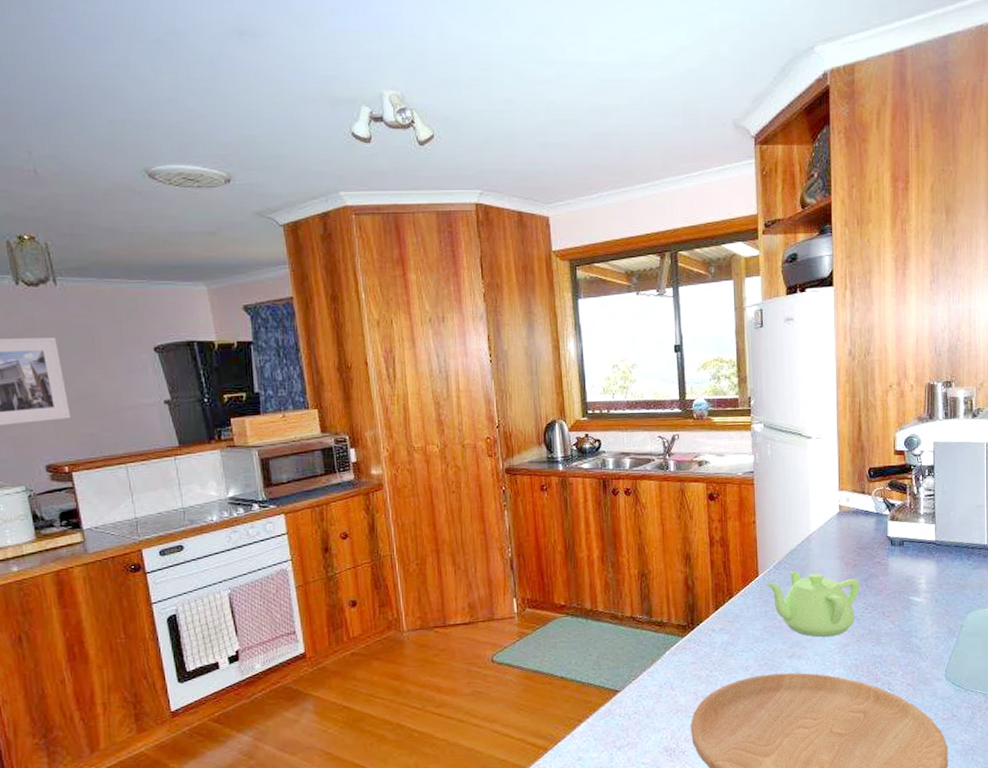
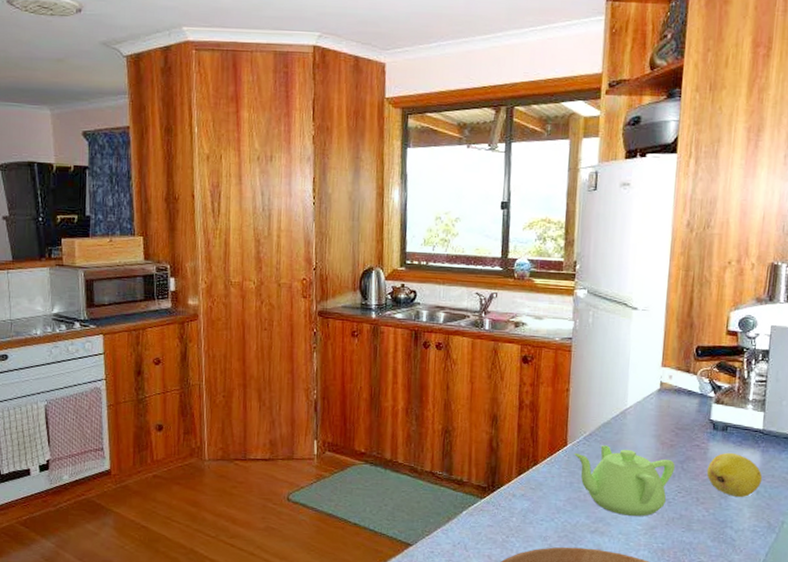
fruit: none [889,565,940,607] -> present [706,452,763,497]

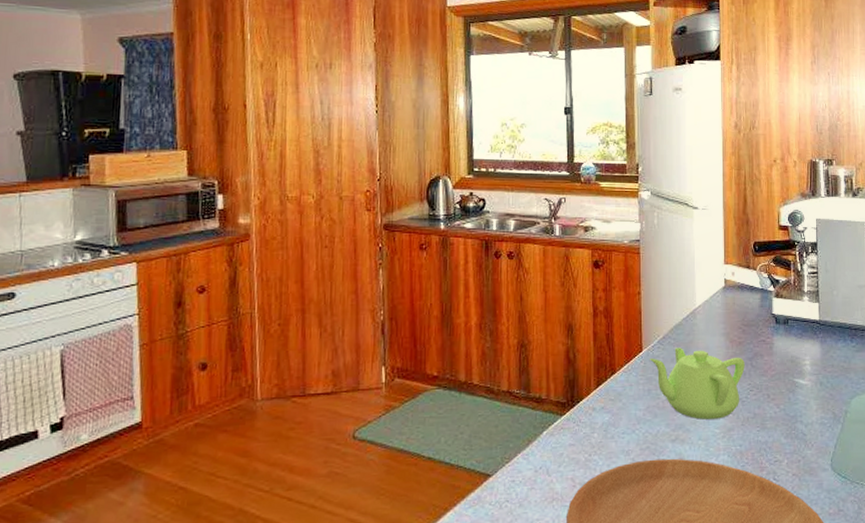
fruit: present [706,452,763,497] -> none [774,345,824,390]

